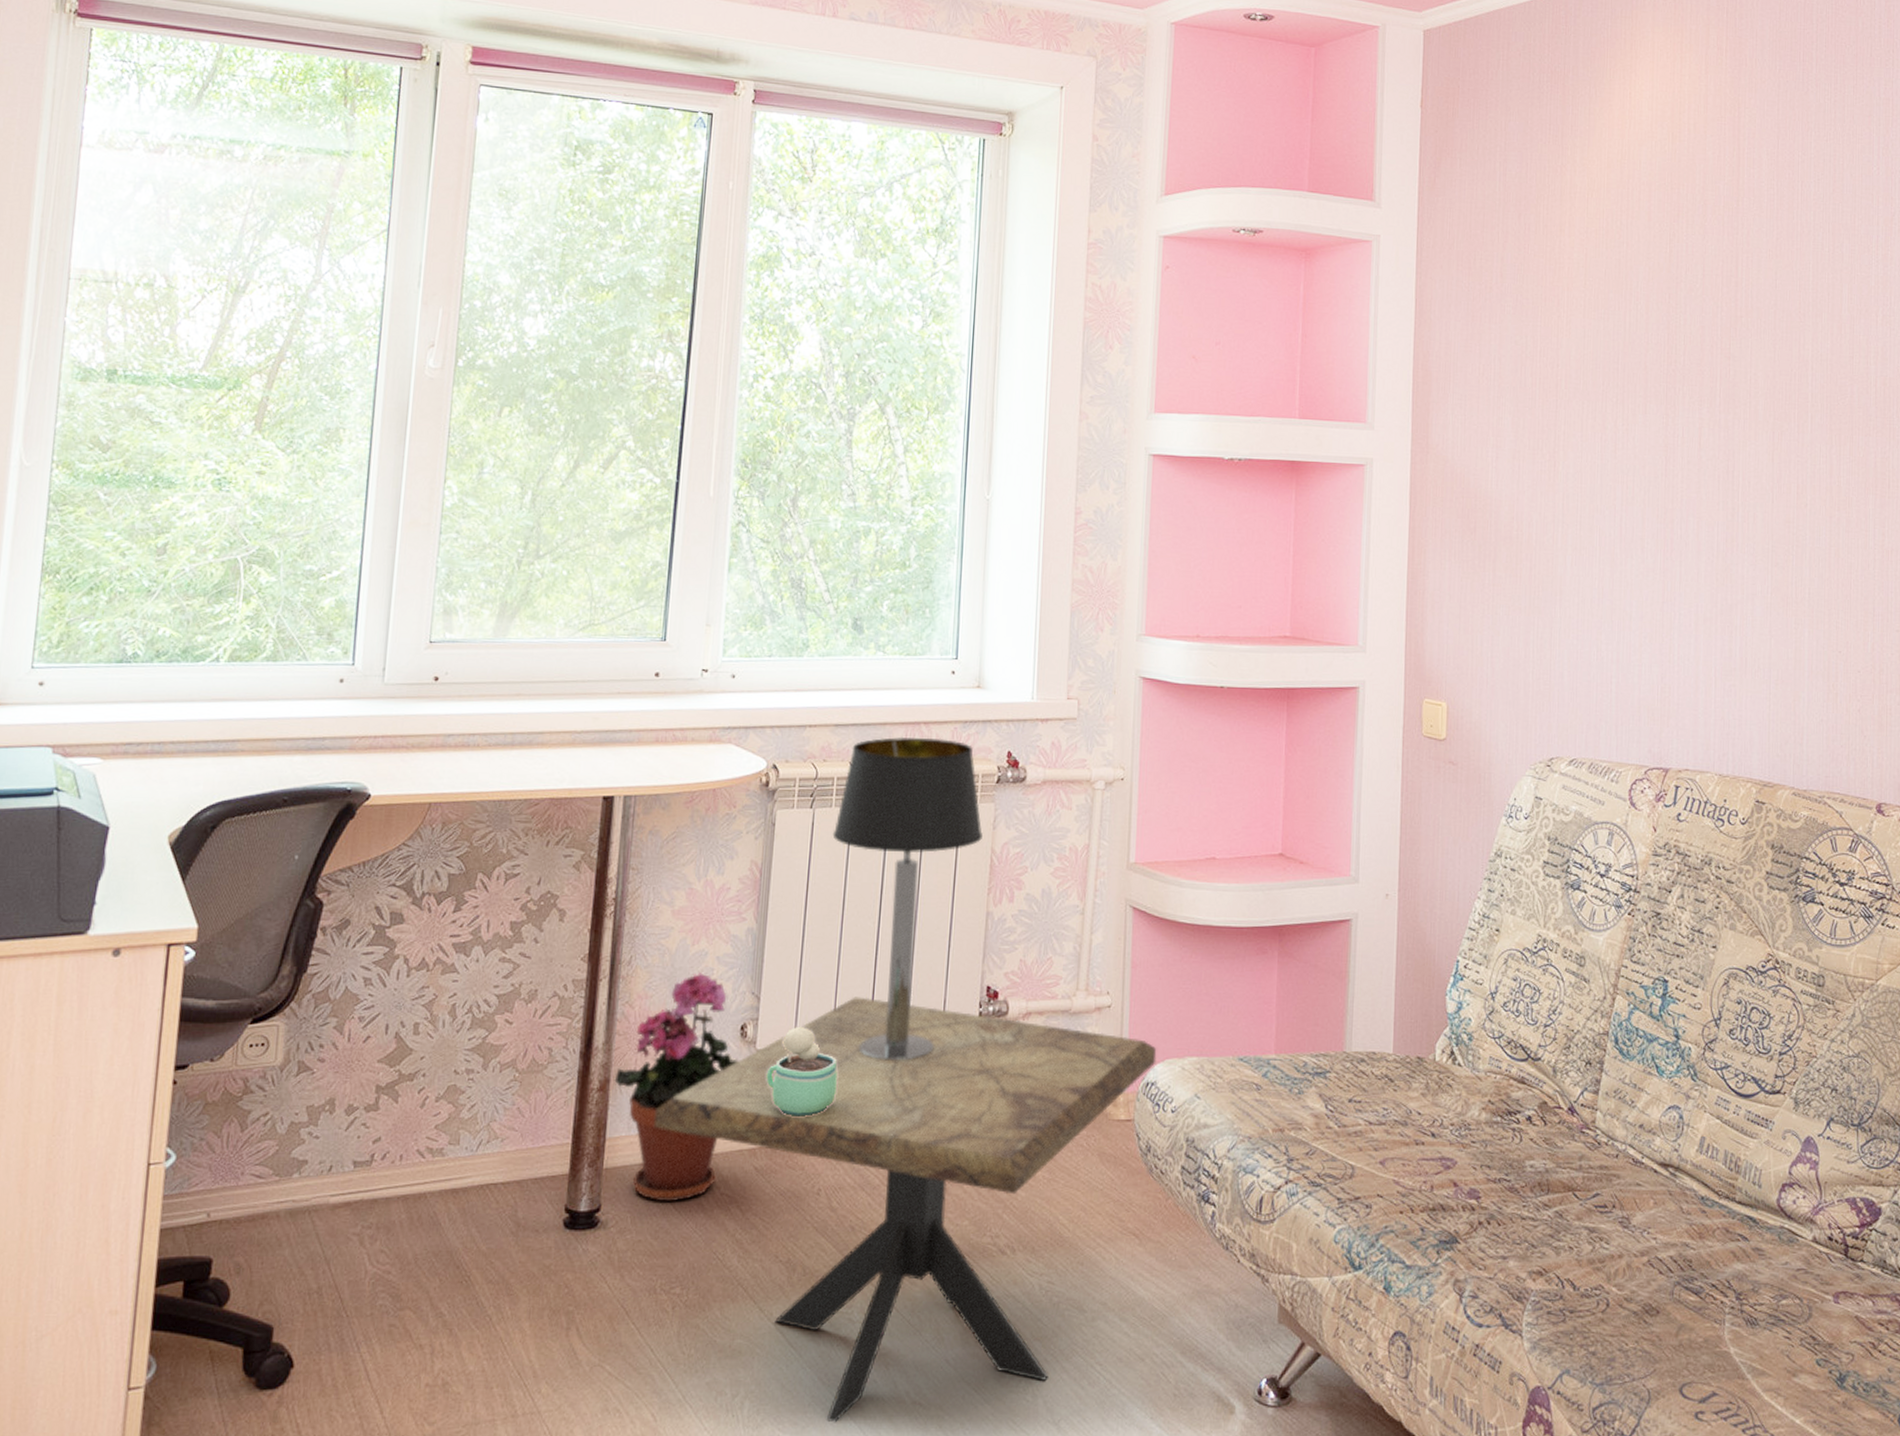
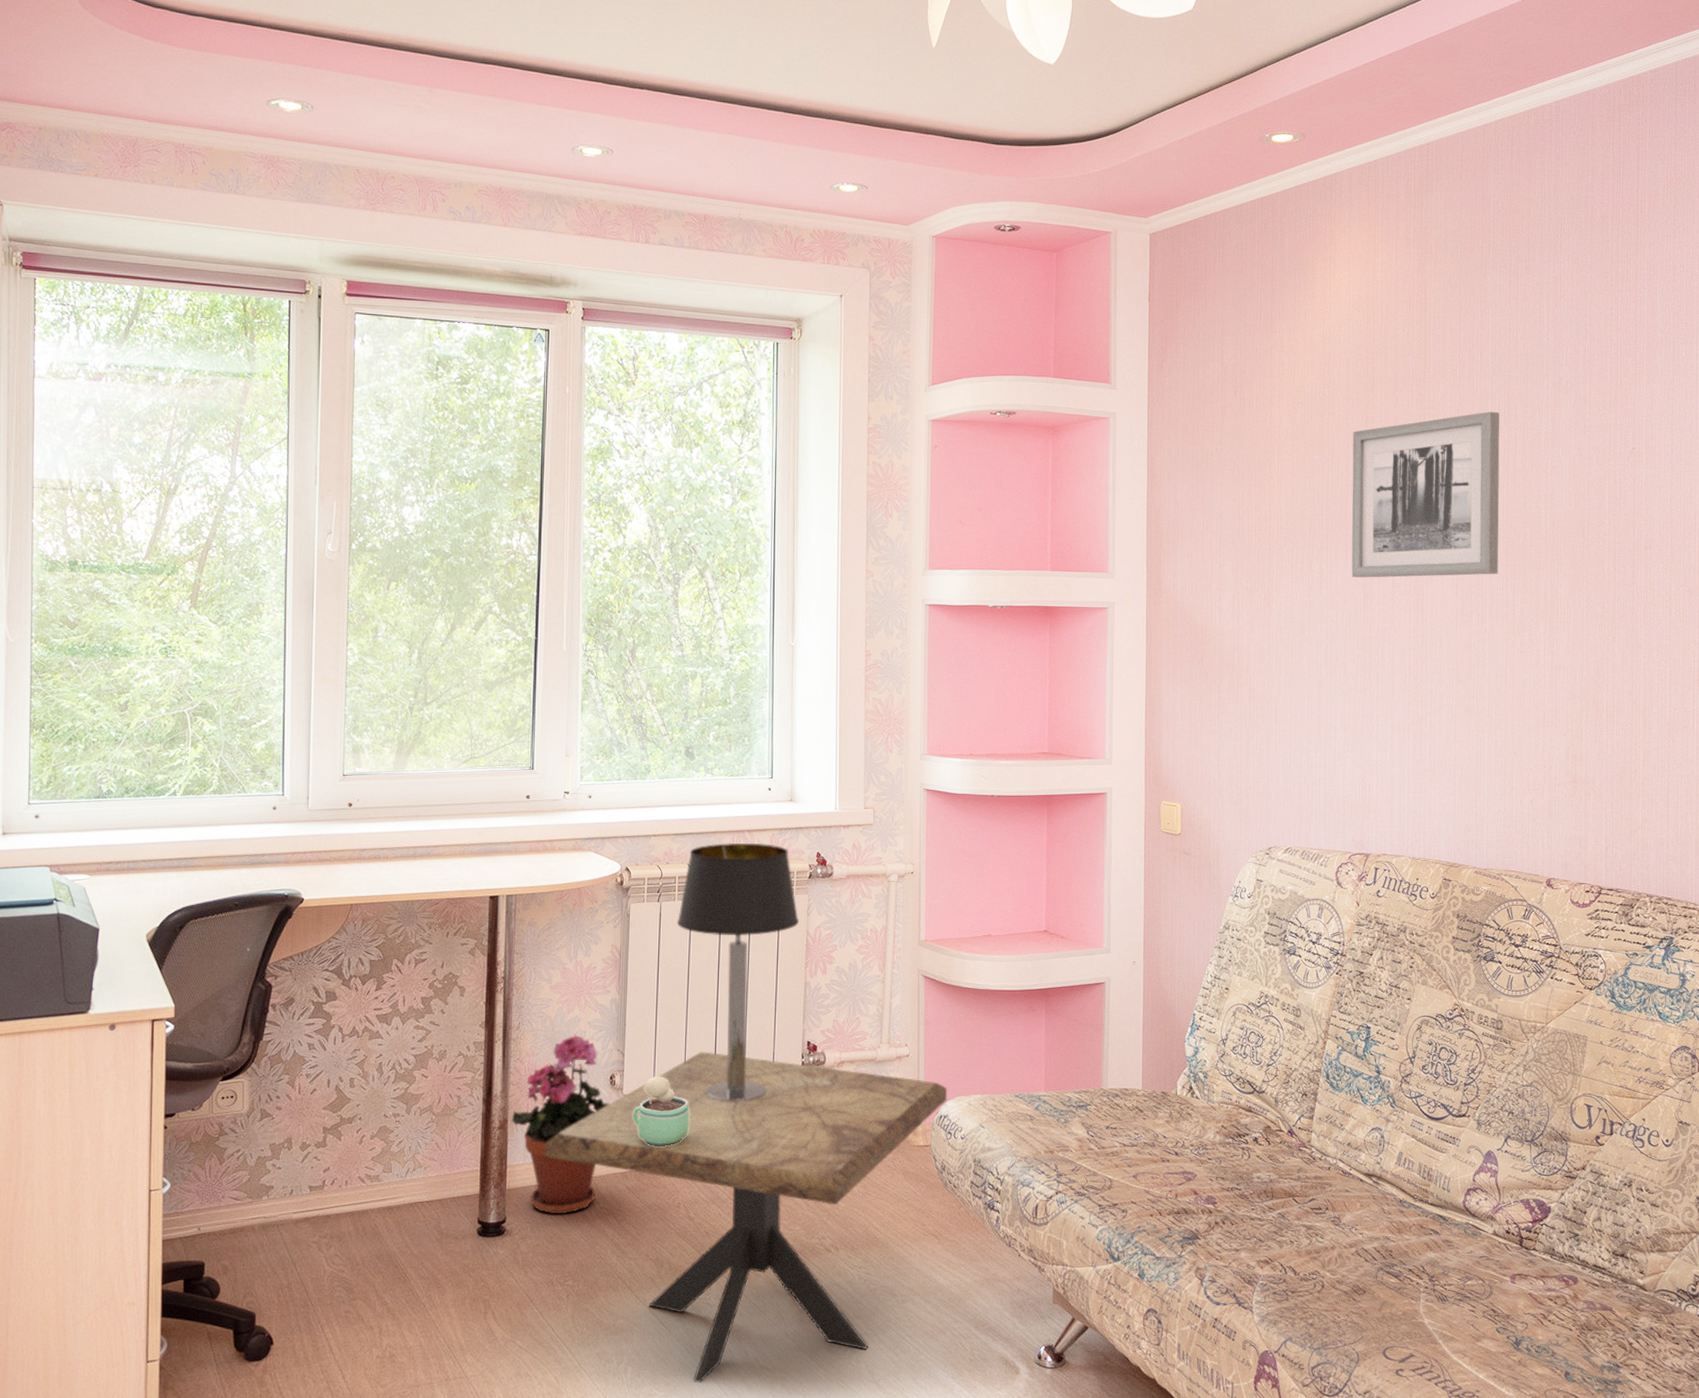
wall art: none [1651,249,1824,440] -> present [1351,411,1500,578]

